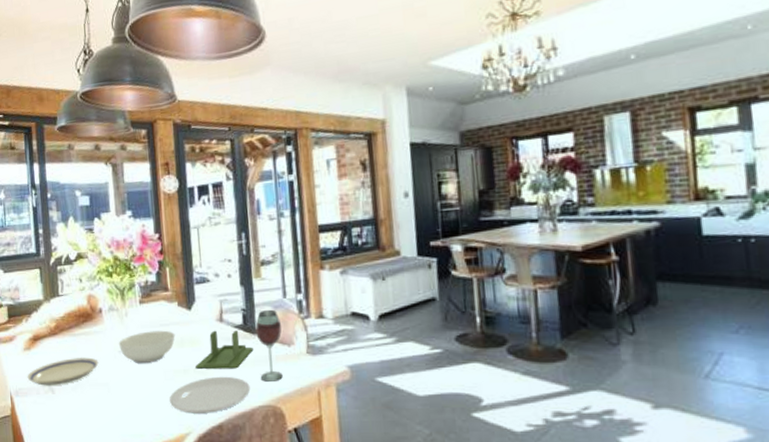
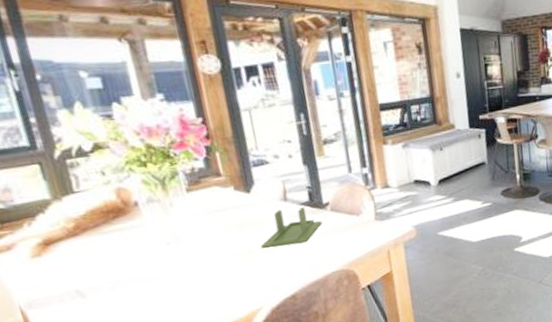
plate: present [27,357,99,386] -> none [42,254,142,292]
bowl: present [118,330,176,363] -> none [164,215,235,252]
plate: present [169,376,251,414] -> none [234,250,322,291]
wineglass: present [255,309,283,382] -> none [322,184,354,250]

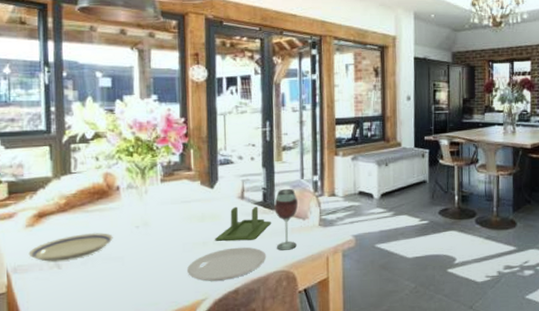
plate: none [42,254,142,292] -> present [28,233,113,262]
plate: none [234,250,322,291] -> present [186,247,267,281]
wineglass: none [322,184,354,250] -> present [274,188,298,251]

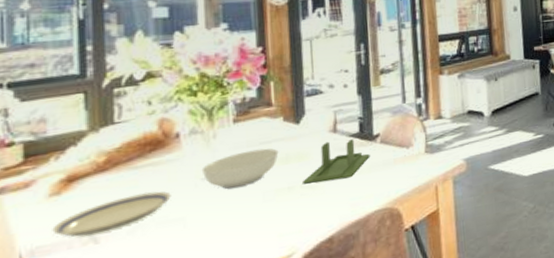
bowl: none [136,206,196,237] -> present [201,148,279,189]
plate: present [186,247,267,281] -> none [267,186,366,233]
wineglass: present [274,188,298,251] -> none [373,115,401,186]

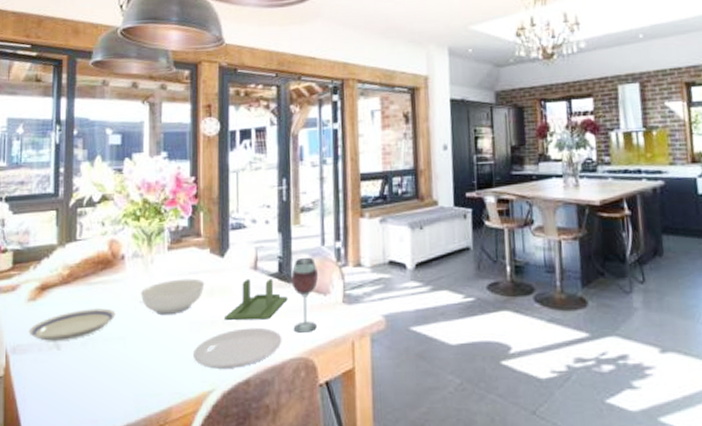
plate: none [267,186,366,233] -> present [192,327,282,369]
wineglass: none [373,115,401,186] -> present [291,257,318,333]

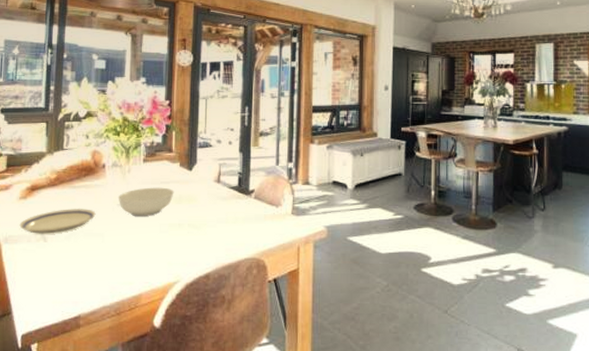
plate: present [192,327,282,369] -> none [161,231,239,264]
napkin holder: present [225,278,288,320] -> none [190,190,245,225]
wineglass: present [291,257,318,333] -> none [249,174,272,237]

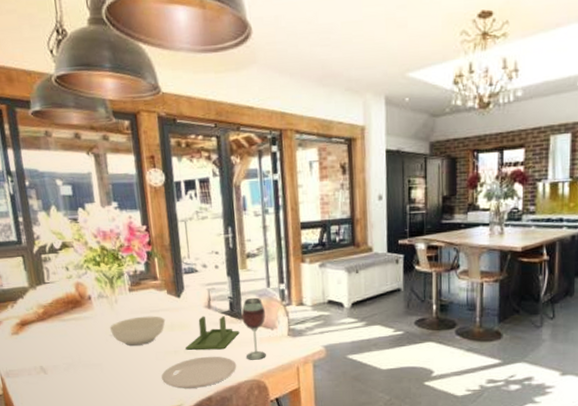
plate: present [19,209,96,234] -> none [17,341,91,367]
plate: none [161,231,239,264] -> present [161,356,237,389]
napkin holder: none [190,190,245,225] -> present [185,316,240,350]
wineglass: none [249,174,272,237] -> present [241,297,266,360]

